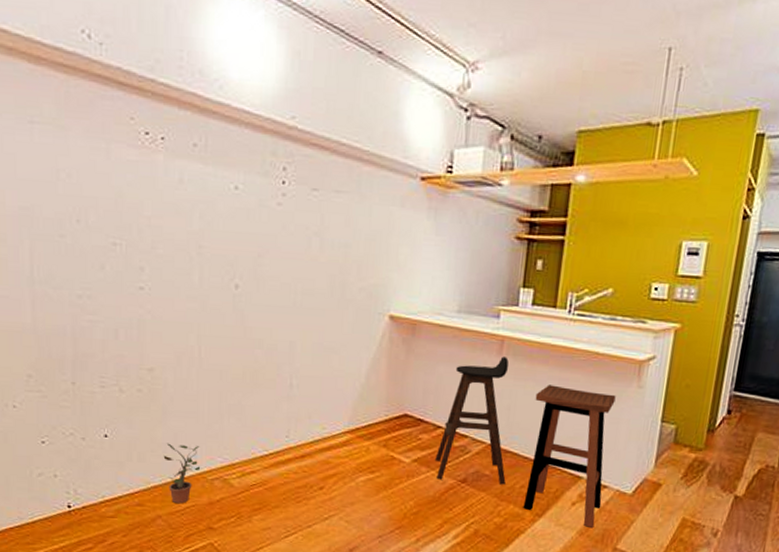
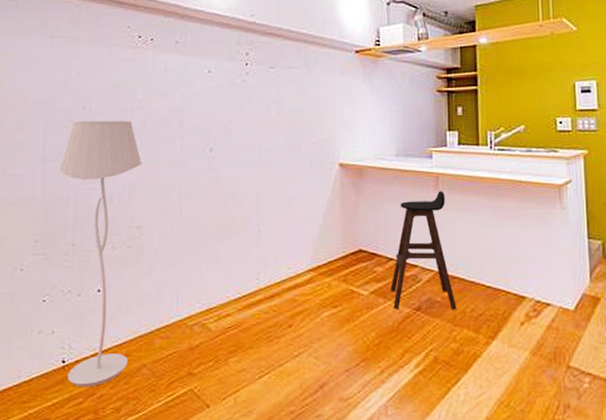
floor lamp: none [50,237,154,534] -> present [58,121,143,388]
potted plant: present [163,443,201,504] -> none [149,293,182,352]
bar stool: present [523,385,616,529] -> none [472,213,548,348]

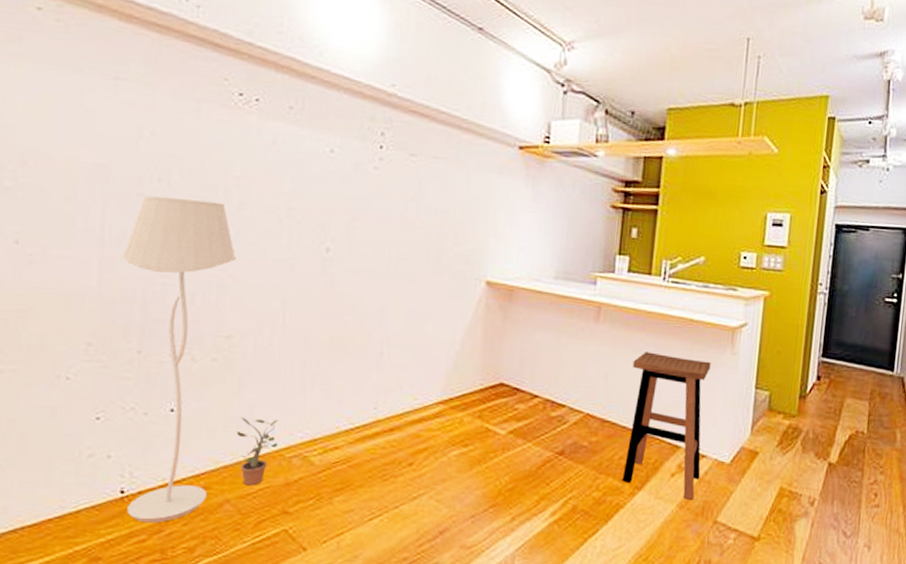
potted plant: none [149,293,182,352] -> present [236,417,279,486]
bar stool: present [390,191,457,310] -> none [532,323,606,456]
bar stool: none [472,213,548,348] -> present [622,352,711,501]

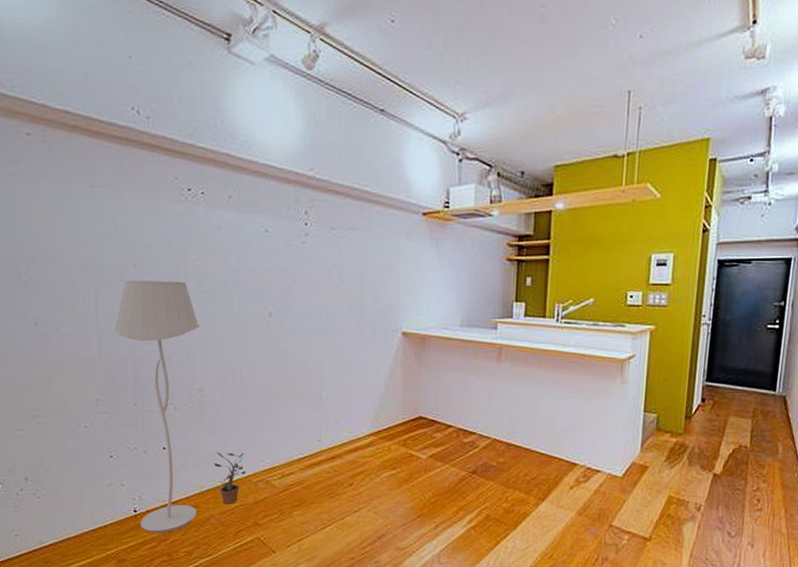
bar stool: present [622,352,711,501] -> none [527,384,603,509]

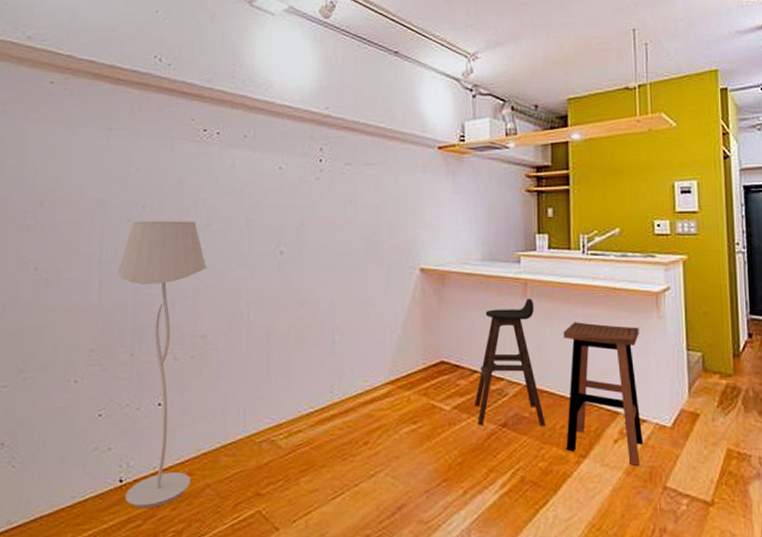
potted plant: present [214,452,246,504] -> none [213,407,249,470]
bar stool: none [448,362,511,474] -> present [475,298,546,426]
bar stool: none [527,384,603,509] -> present [563,322,643,467]

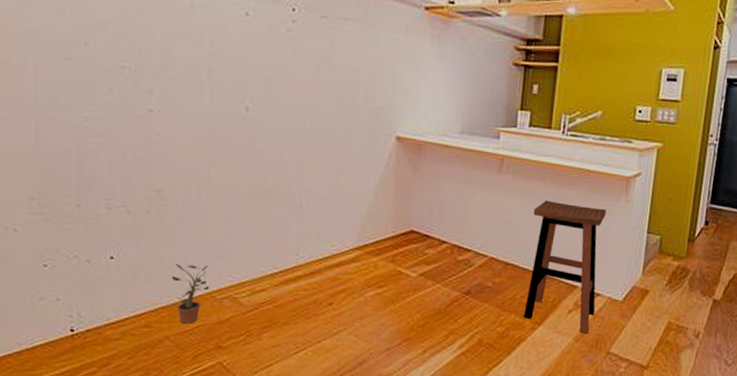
floor lamp: present [116,221,208,509] -> none [56,60,163,357]
potted plant: none [213,407,249,470] -> present [171,263,210,324]
bar stool: present [475,298,546,426] -> none [441,174,508,296]

